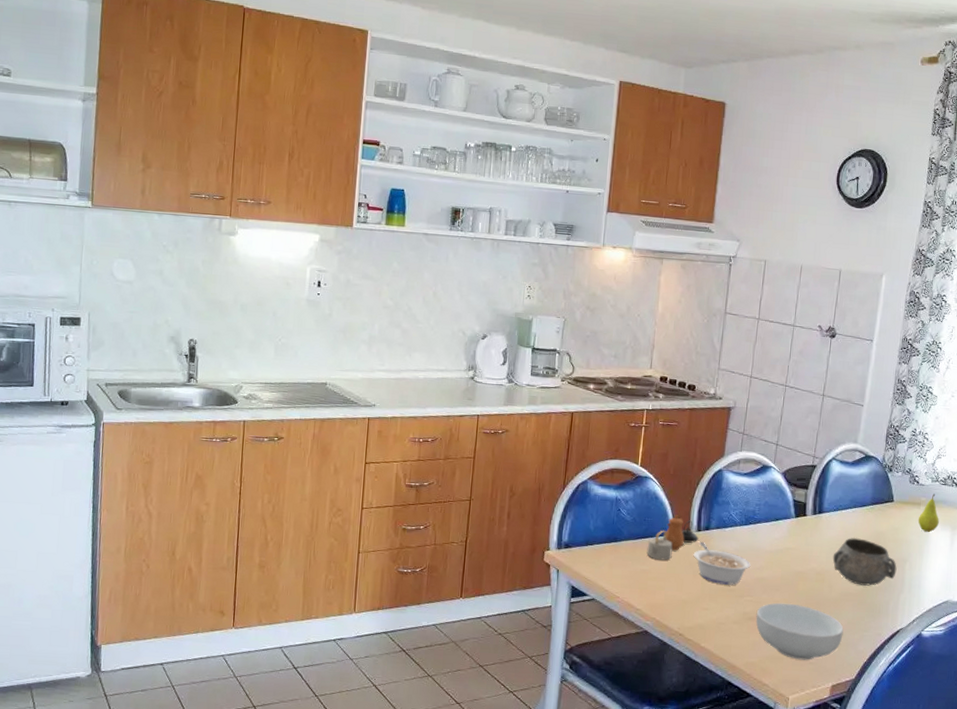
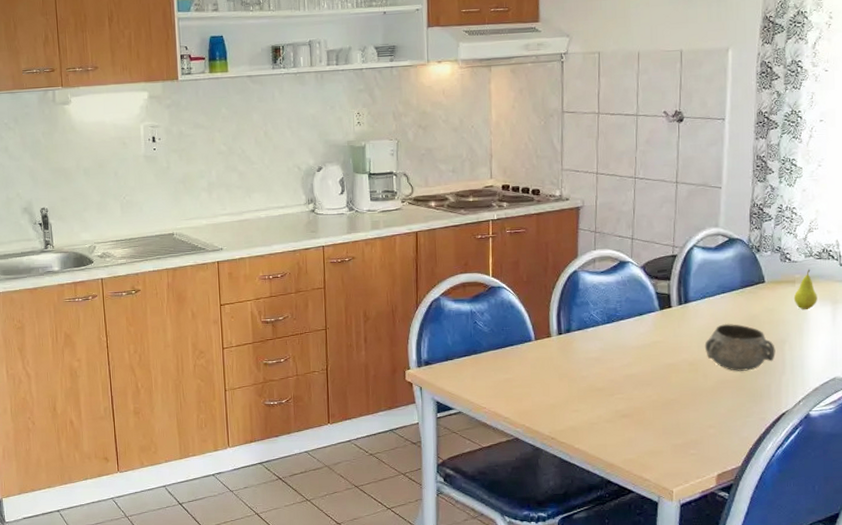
teapot: present [646,515,699,560] -> none [508,321,561,367]
legume: present [693,541,751,585] -> none [557,344,618,385]
cereal bowl: present [755,602,844,660] -> none [629,397,724,452]

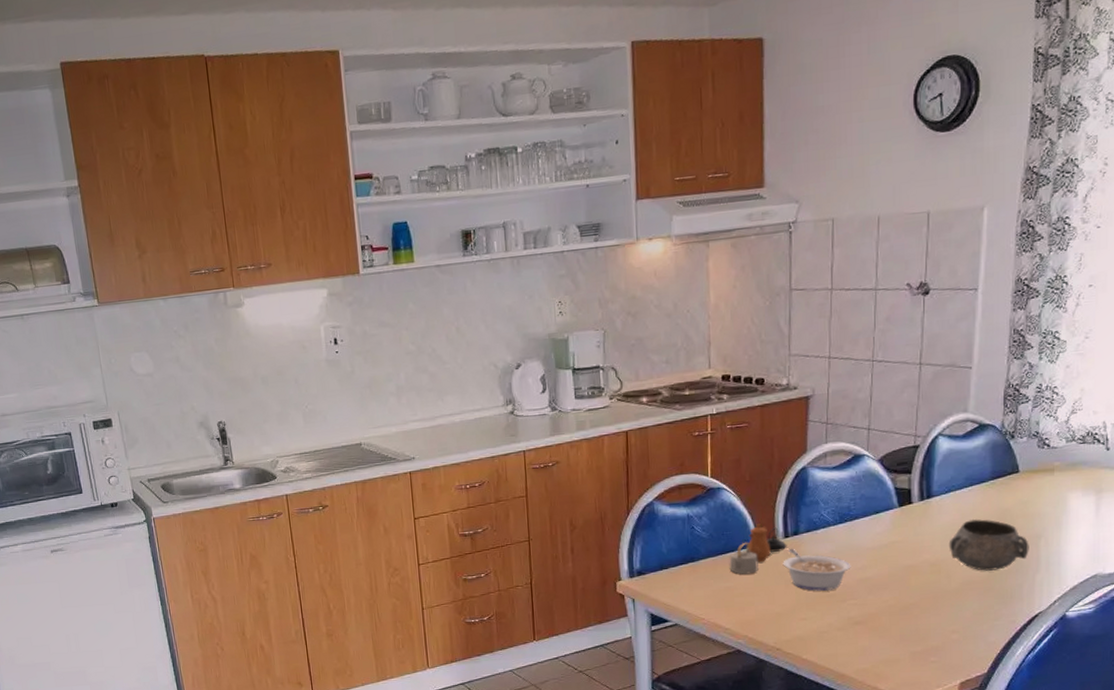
teapot: none [508,321,561,367] -> present [729,524,787,575]
legume: none [557,344,618,385] -> present [783,548,851,591]
fruit: present [793,269,817,310] -> none [1051,455,1079,501]

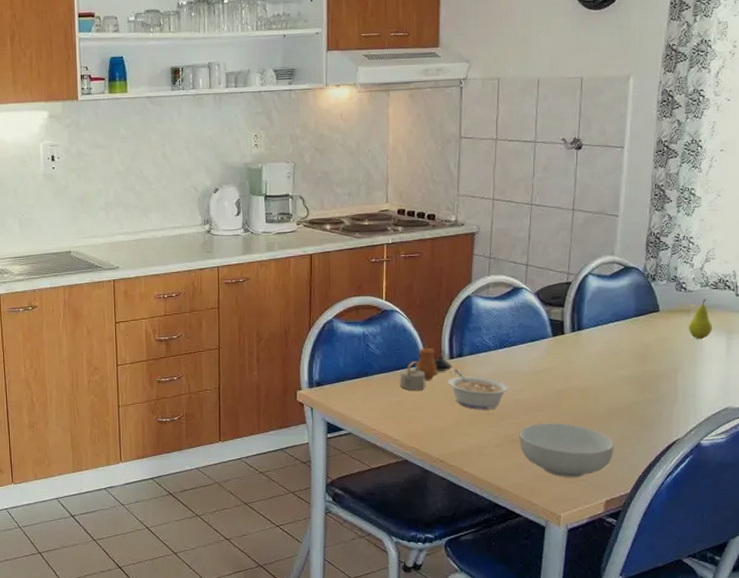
cereal bowl: none [863,601,969,660] -> present [519,422,614,478]
decorative bowl: present [948,518,1029,571] -> none [596,351,668,399]
fruit: none [1051,455,1079,501] -> present [688,299,712,339]

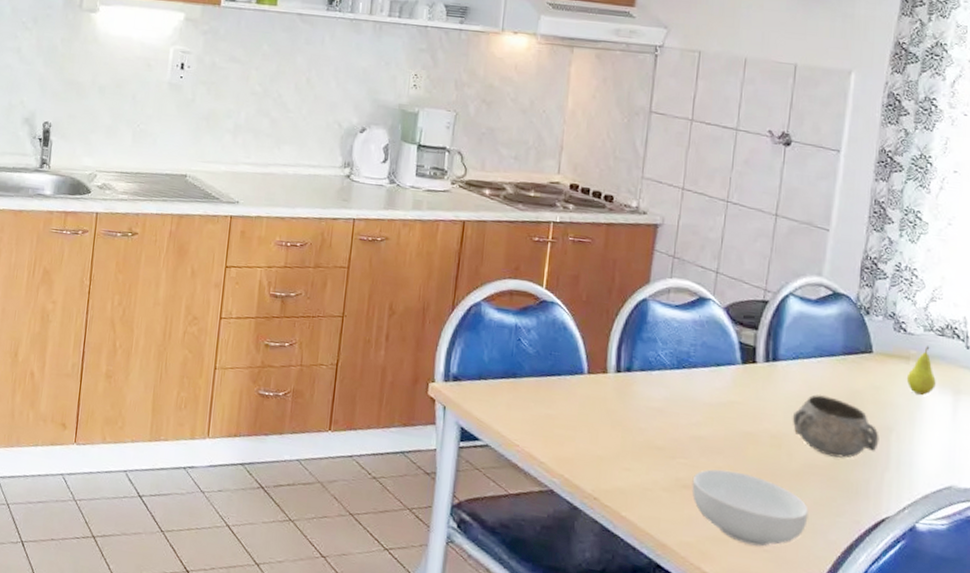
teapot: present [399,345,452,390] -> none [553,350,618,405]
legume: present [448,369,509,409] -> none [611,385,685,443]
decorative bowl: none [596,351,668,399] -> present [792,394,879,459]

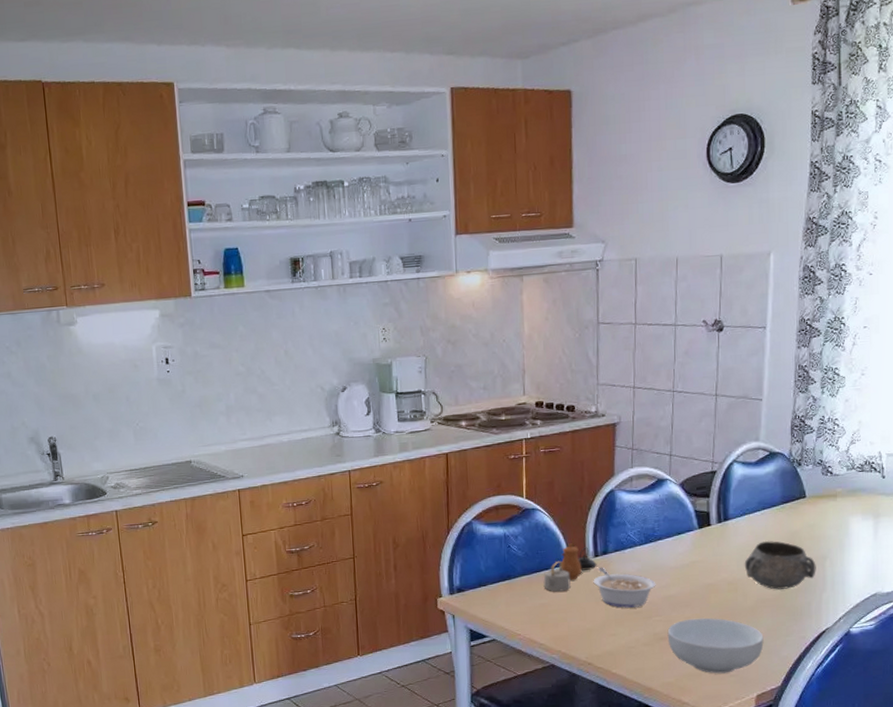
teapot: none [553,350,618,405] -> present [543,543,597,592]
legume: none [611,385,685,443] -> present [593,567,656,608]
fruit: present [906,346,936,395] -> none [835,482,859,524]

